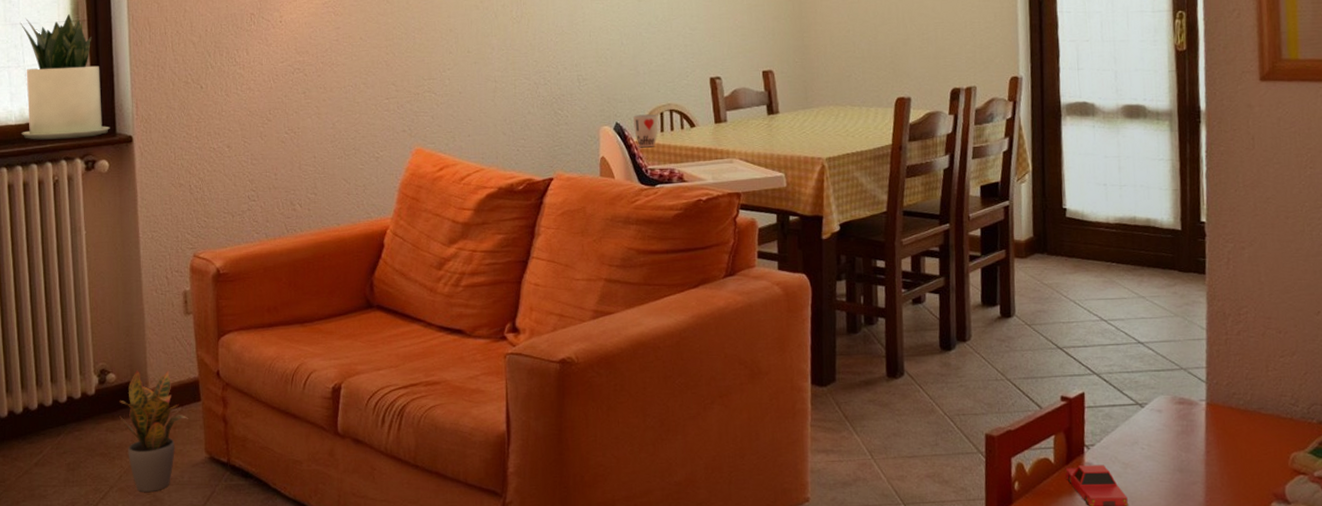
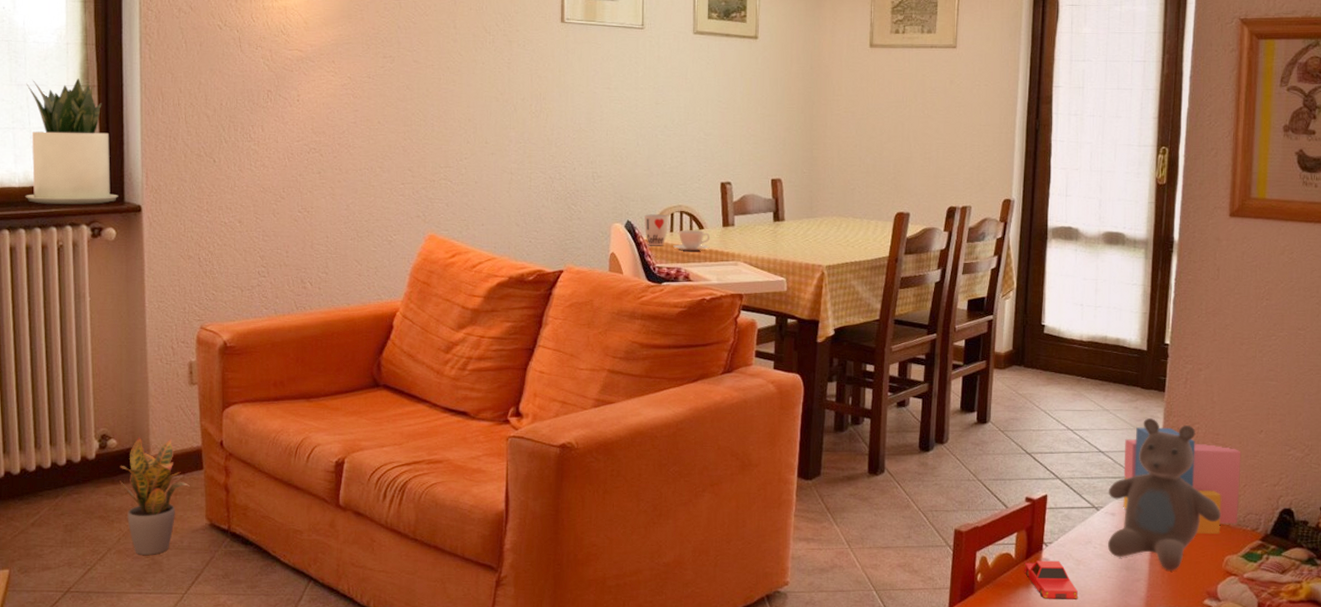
teacup: none [665,128,703,151] -> present [673,230,710,251]
stuffed animal: none [1151,304,1282,471] -> present [1108,418,1221,571]
toy blocks: none [1166,313,1302,429] -> present [1123,427,1241,535]

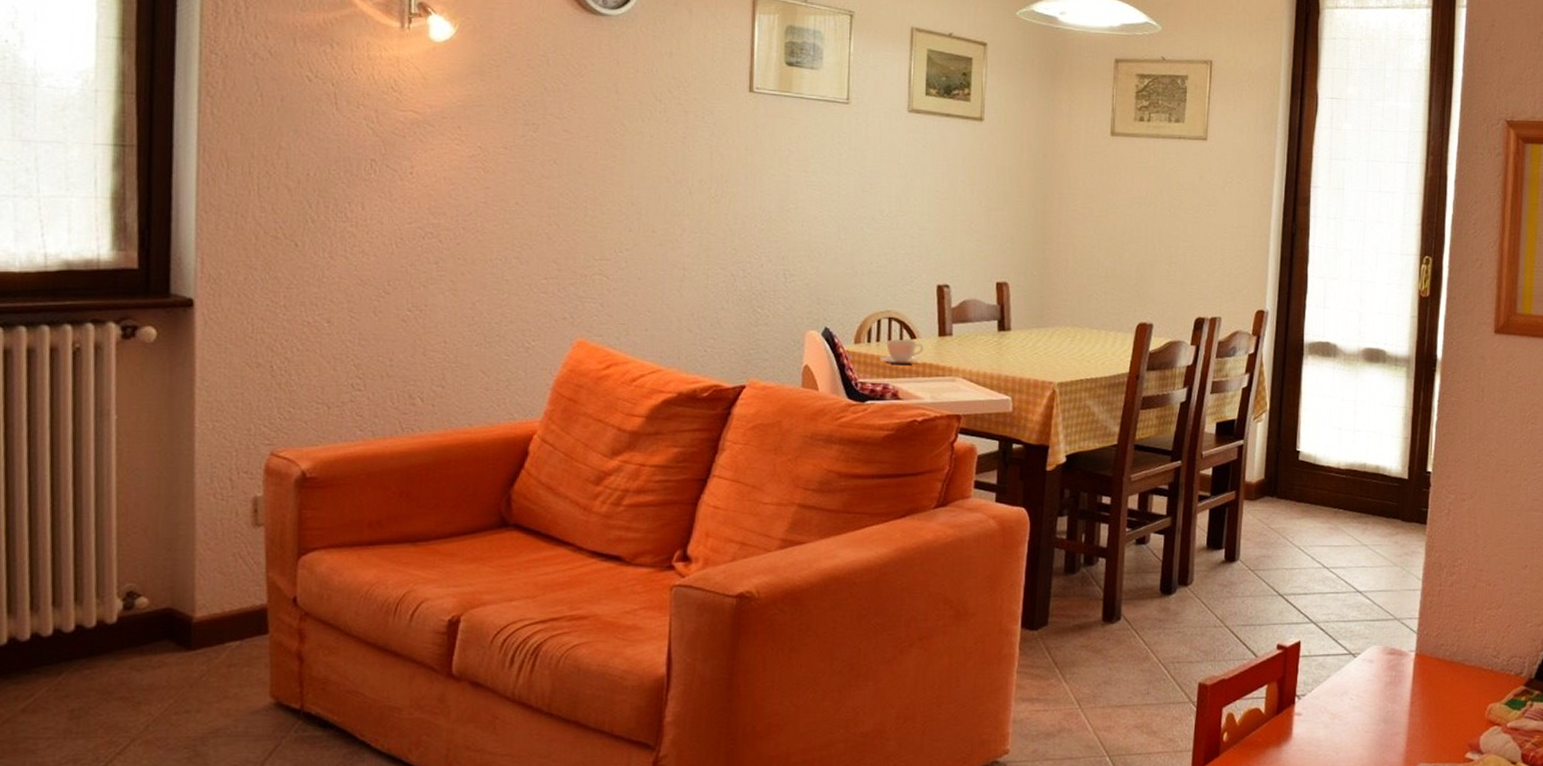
planter: present [24,78,118,205] -> none [27,134,162,296]
potted plant: present [120,436,190,555] -> none [151,593,249,745]
cup: present [644,214,669,246] -> none [845,320,875,358]
toy car: present [1024,561,1078,599] -> none [1275,715,1333,759]
stuffed animal: present [1108,418,1221,571] -> none [1365,554,1484,722]
toy blocks: present [1123,427,1241,535] -> none [1382,564,1505,681]

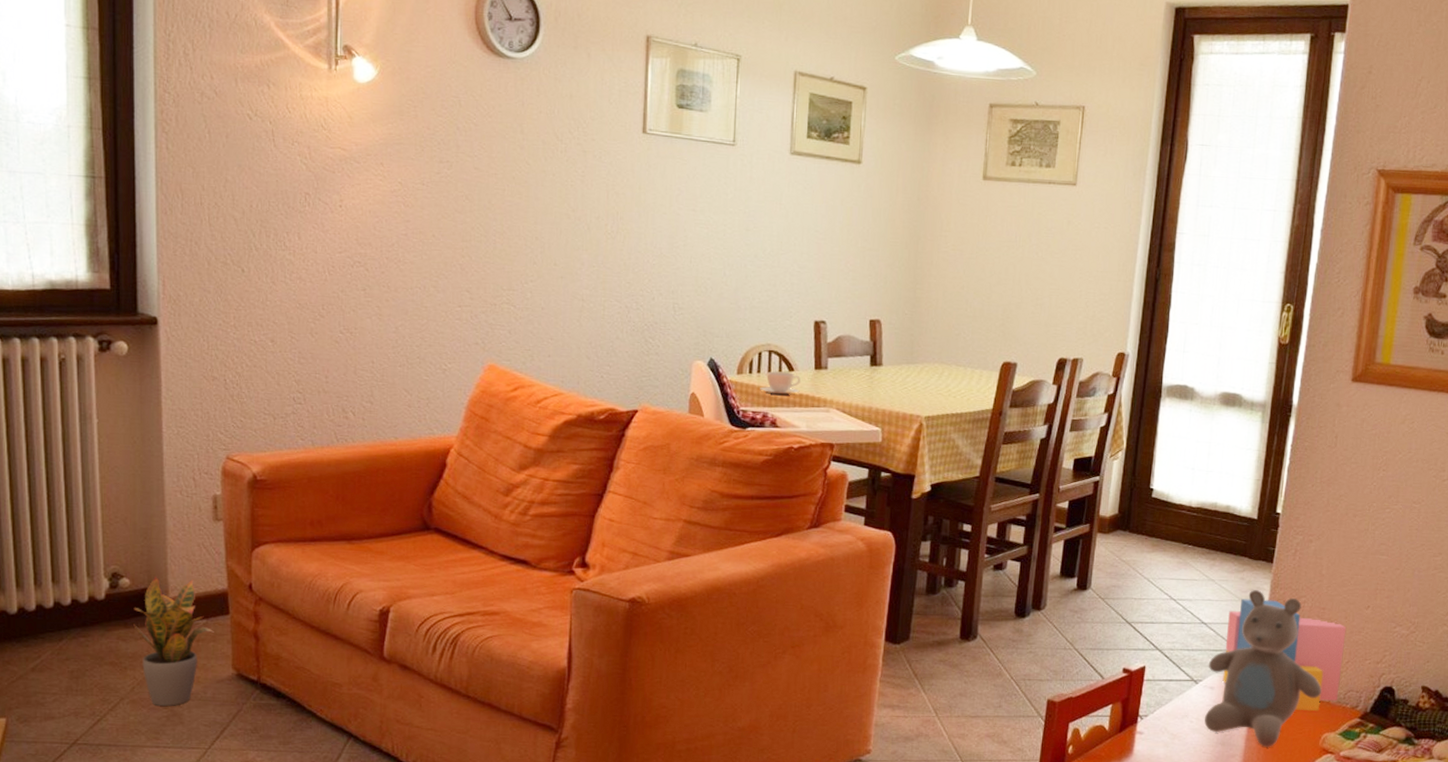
potted plant: none [151,593,249,745] -> present [133,576,214,706]
stuffed animal: none [1365,554,1484,722] -> present [1204,590,1322,747]
toy blocks: none [1382,564,1505,681] -> present [1222,599,1347,712]

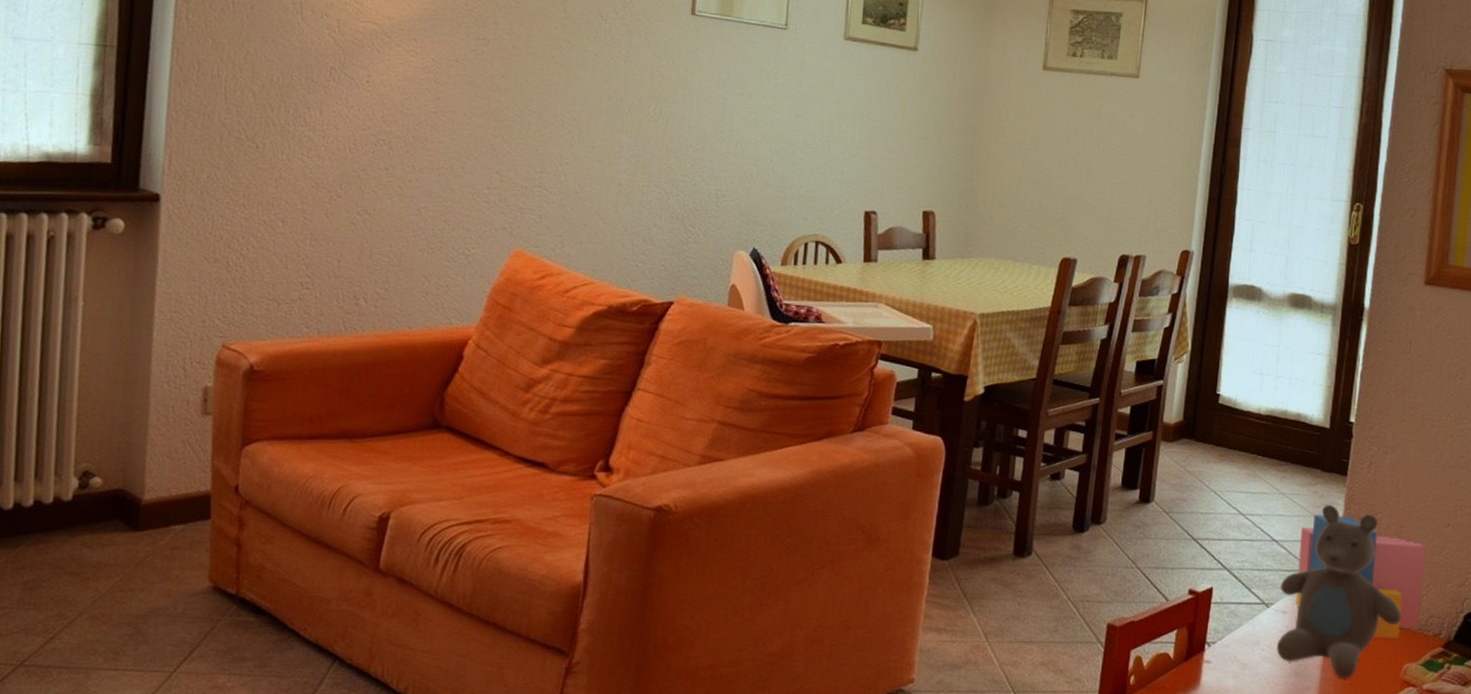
potted plant: present [133,576,214,706] -> none [101,475,192,623]
teacup: present [760,371,801,395] -> none [805,263,848,289]

